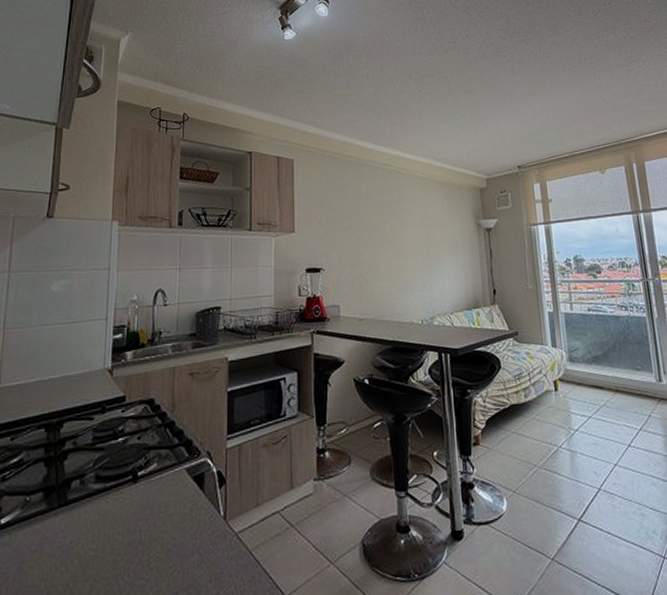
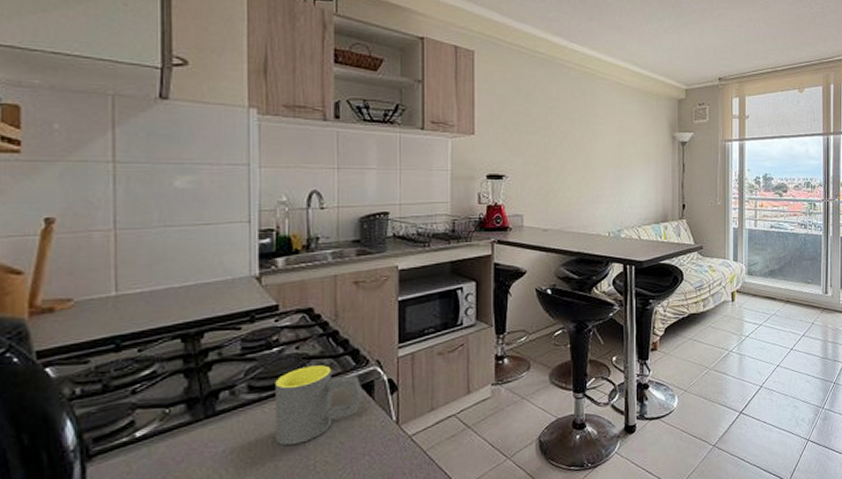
mug: none [116,456,195,539] -> present [275,365,363,446]

